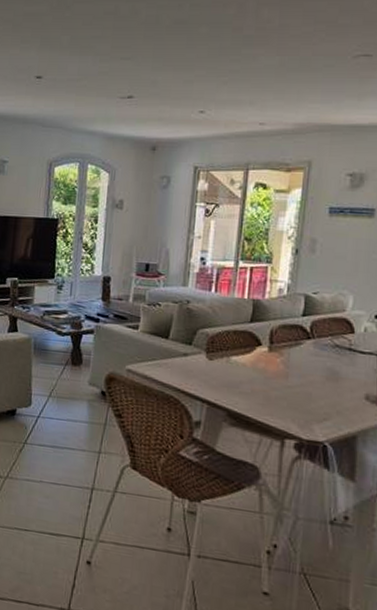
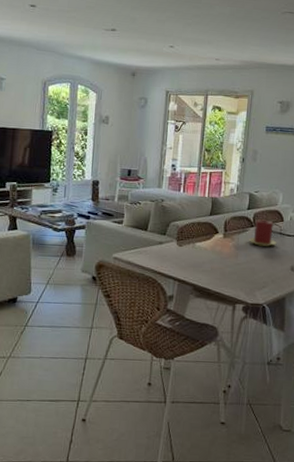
candle: none [304,329,345,366] -> present [249,219,277,247]

